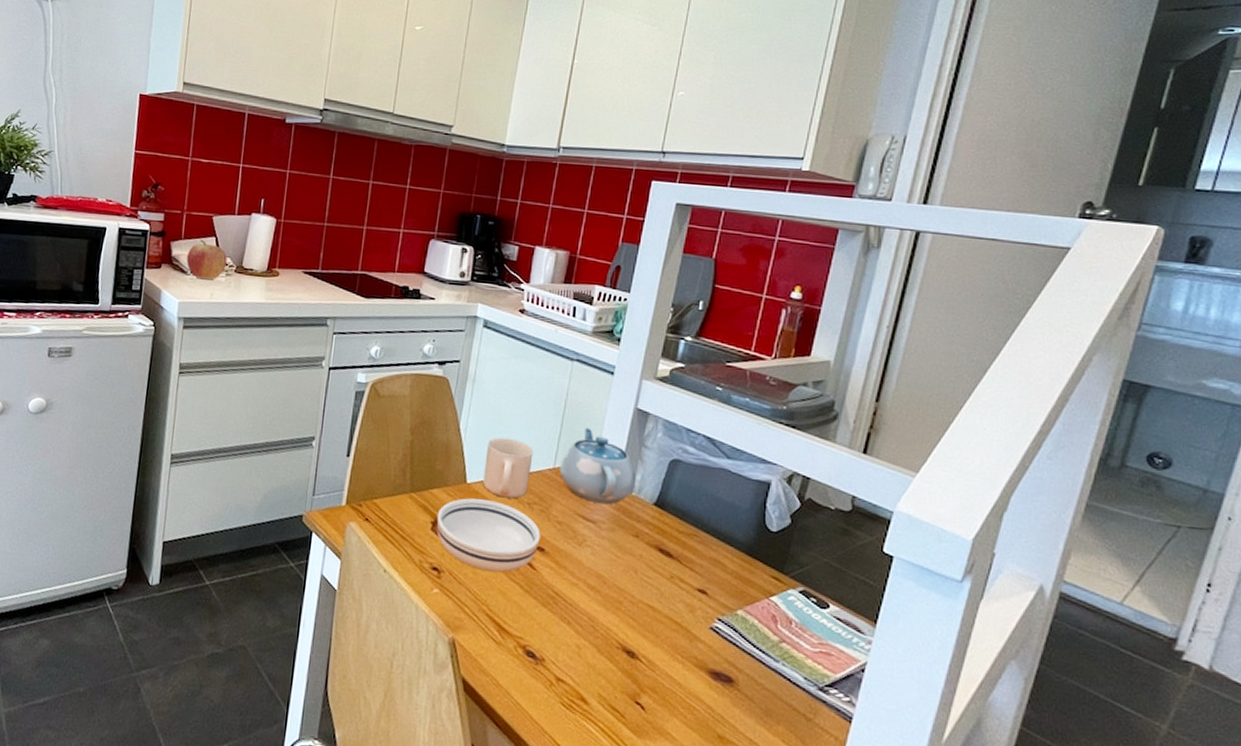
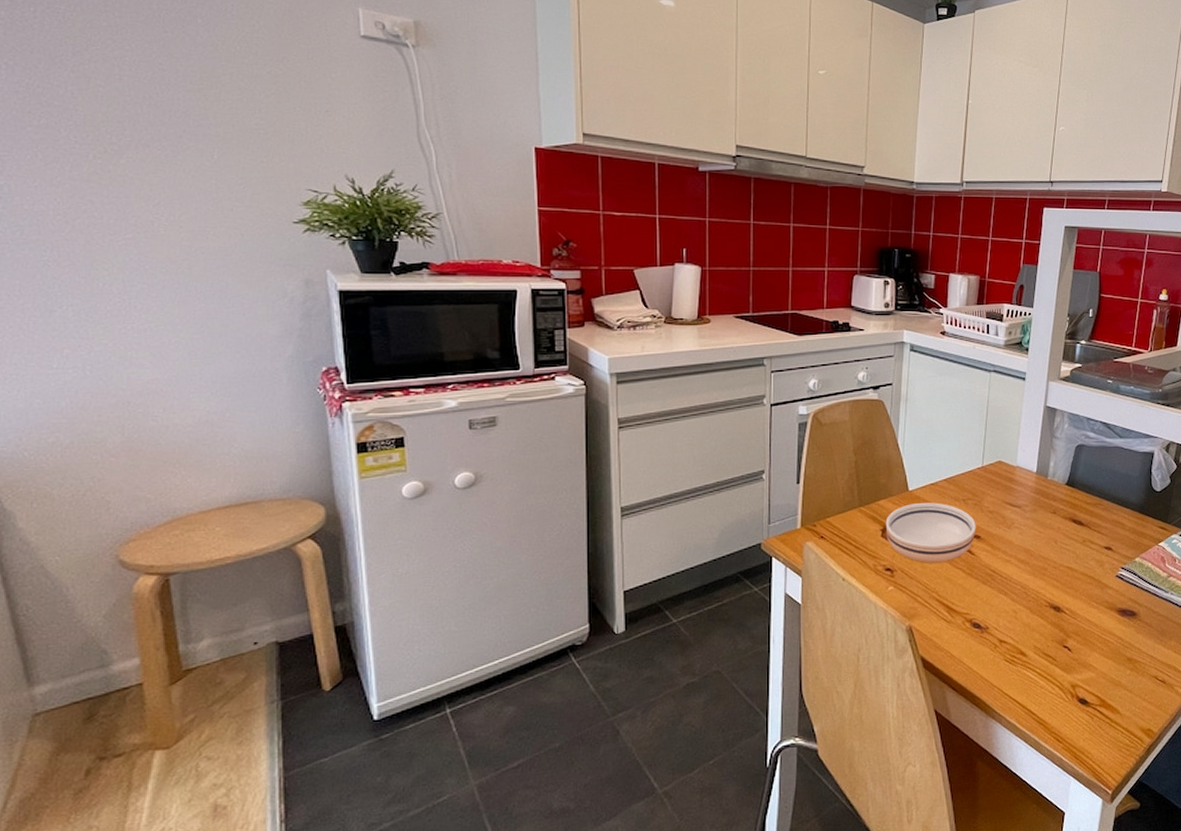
fruit: present [187,239,227,280] -> none [612,293,654,334]
cup: present [483,437,534,499] -> none [923,446,964,499]
teapot: present [559,427,635,504] -> none [987,428,1050,490]

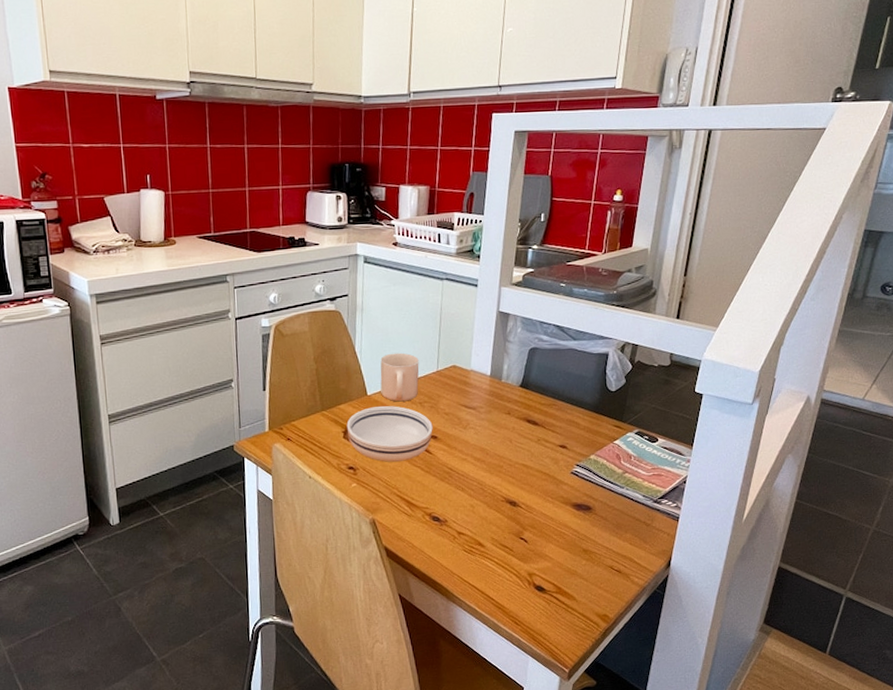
cup: none [923,446,964,499] -> present [380,352,419,402]

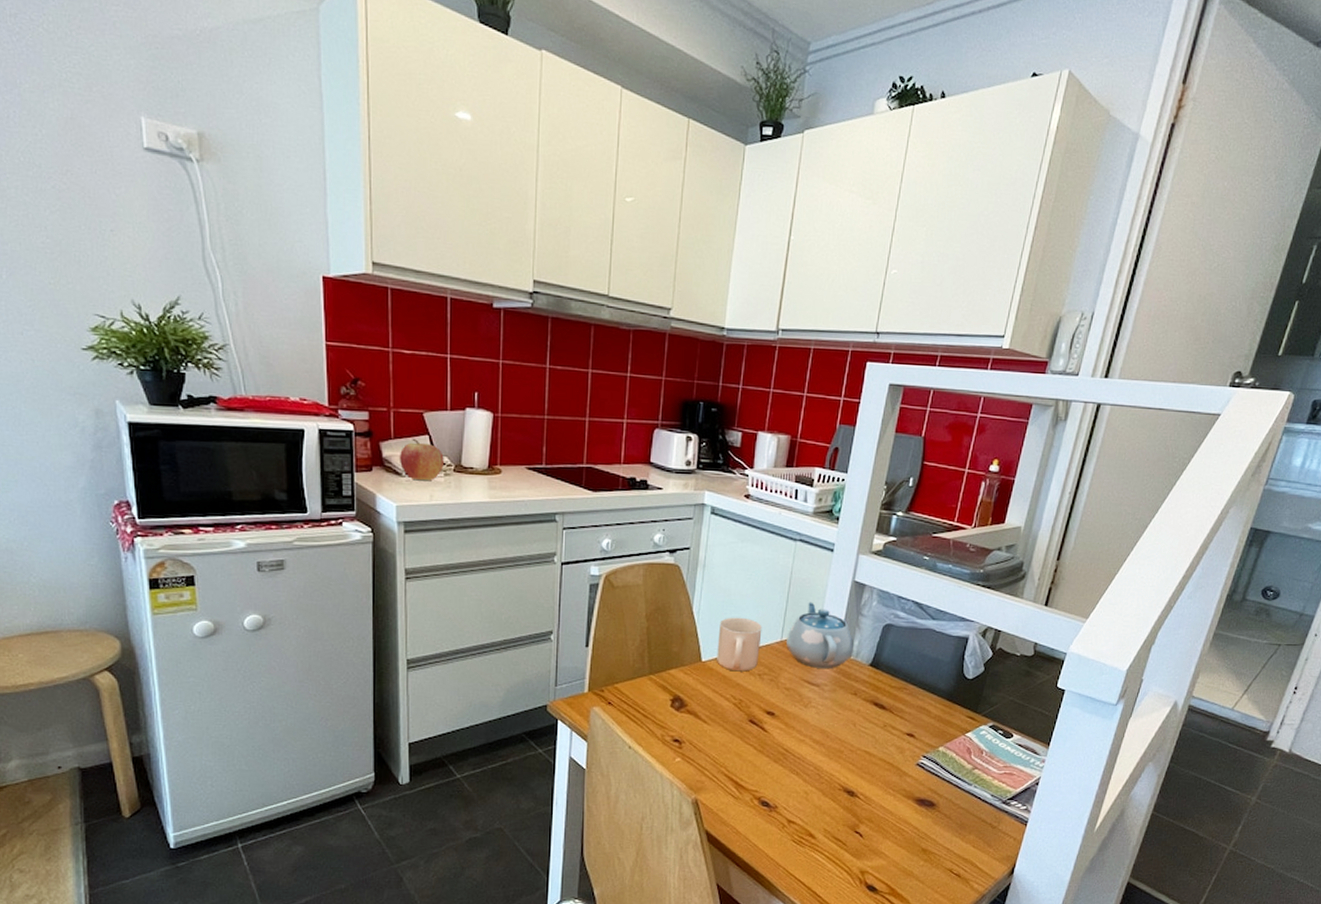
fruit: none [87,220,126,257] -> present [400,438,444,481]
bowl: present [346,406,433,462] -> none [675,675,771,737]
teapot: none [442,333,503,393] -> present [786,602,853,668]

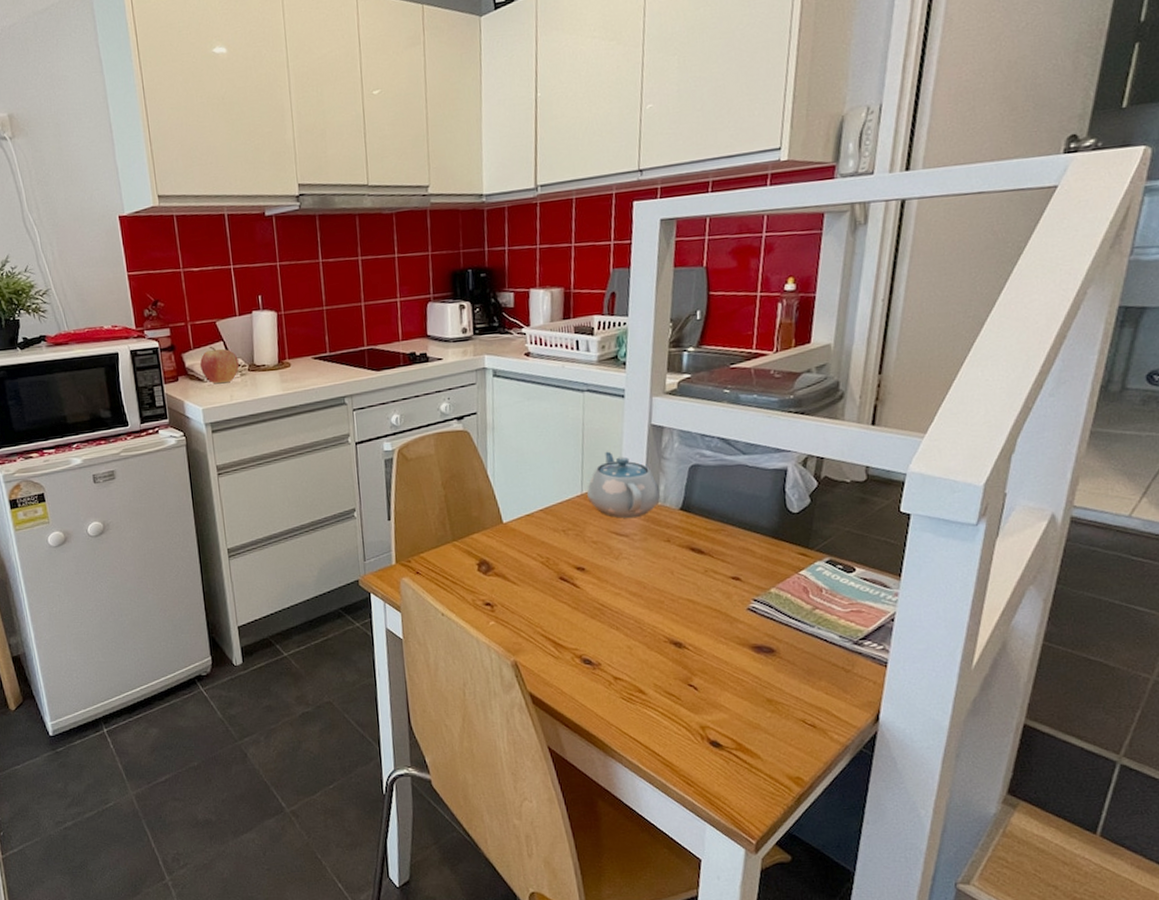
cup: present [717,617,762,672] -> none [516,474,561,530]

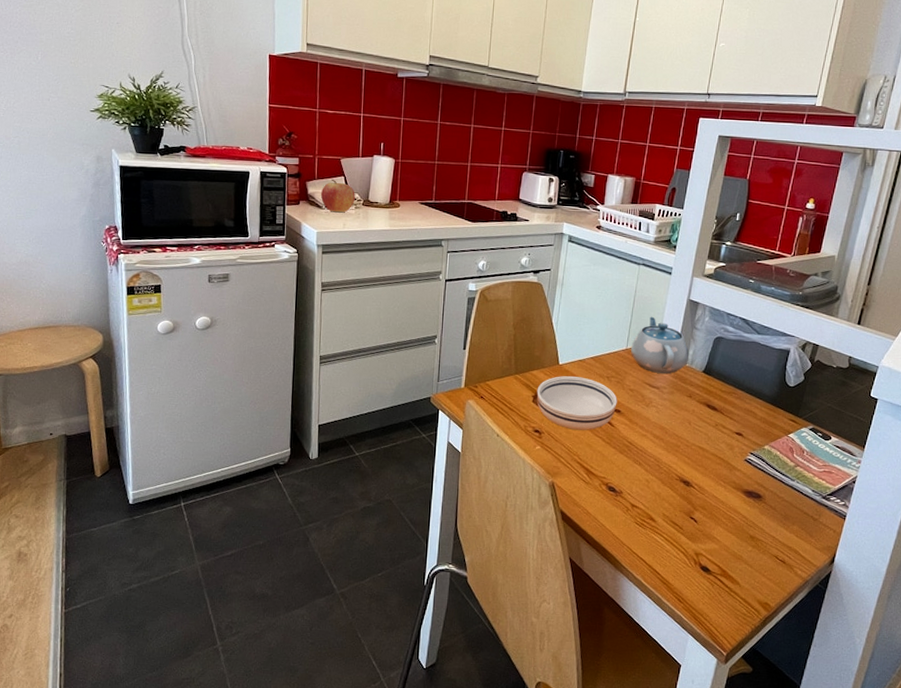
bowl: none [481,534,580,598] -> present [536,376,617,430]

